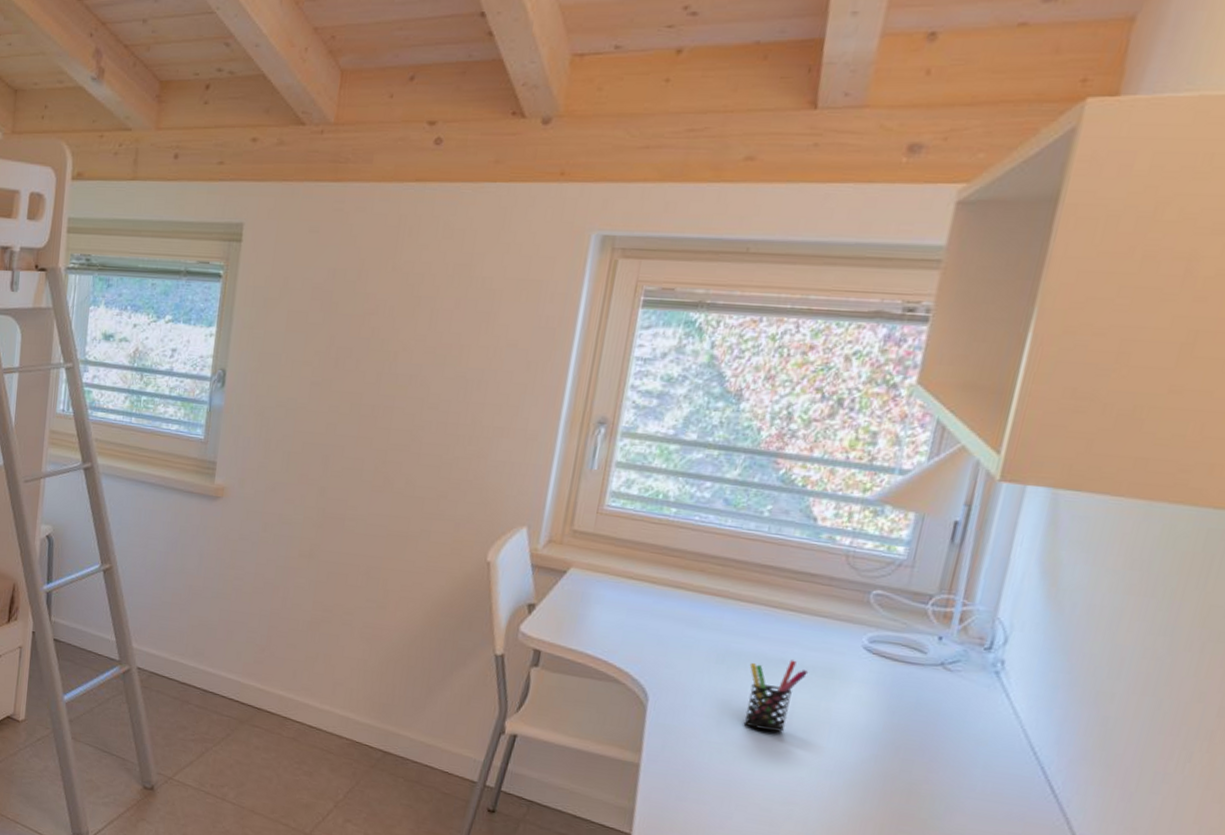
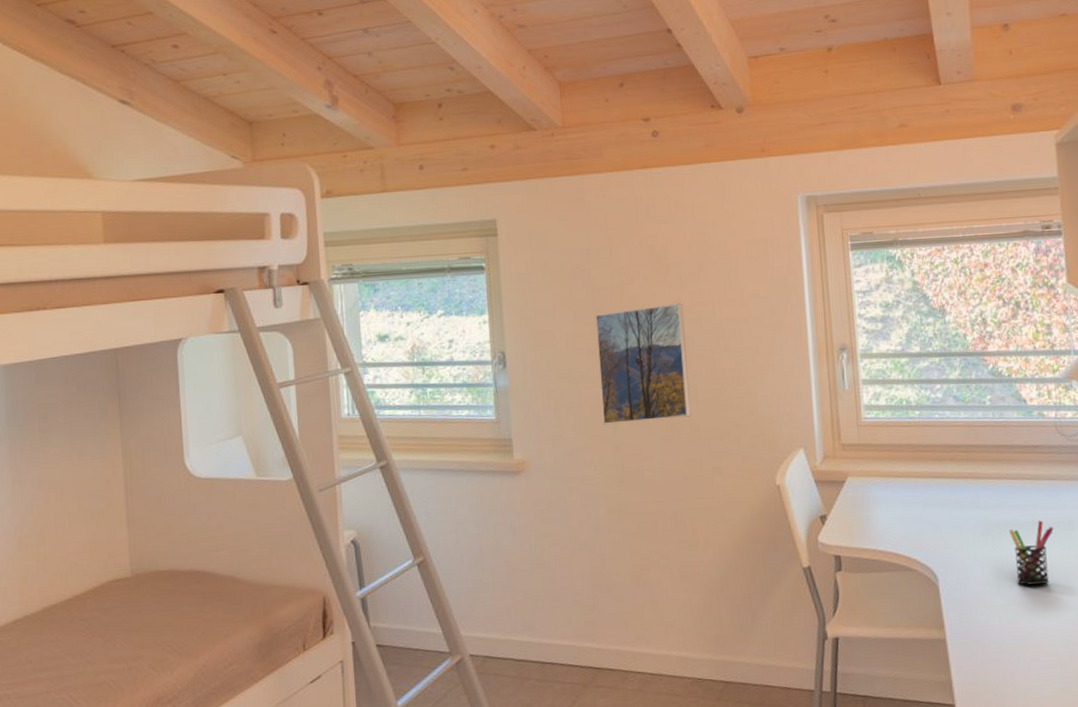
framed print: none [313,342,427,471] -> present [595,303,692,425]

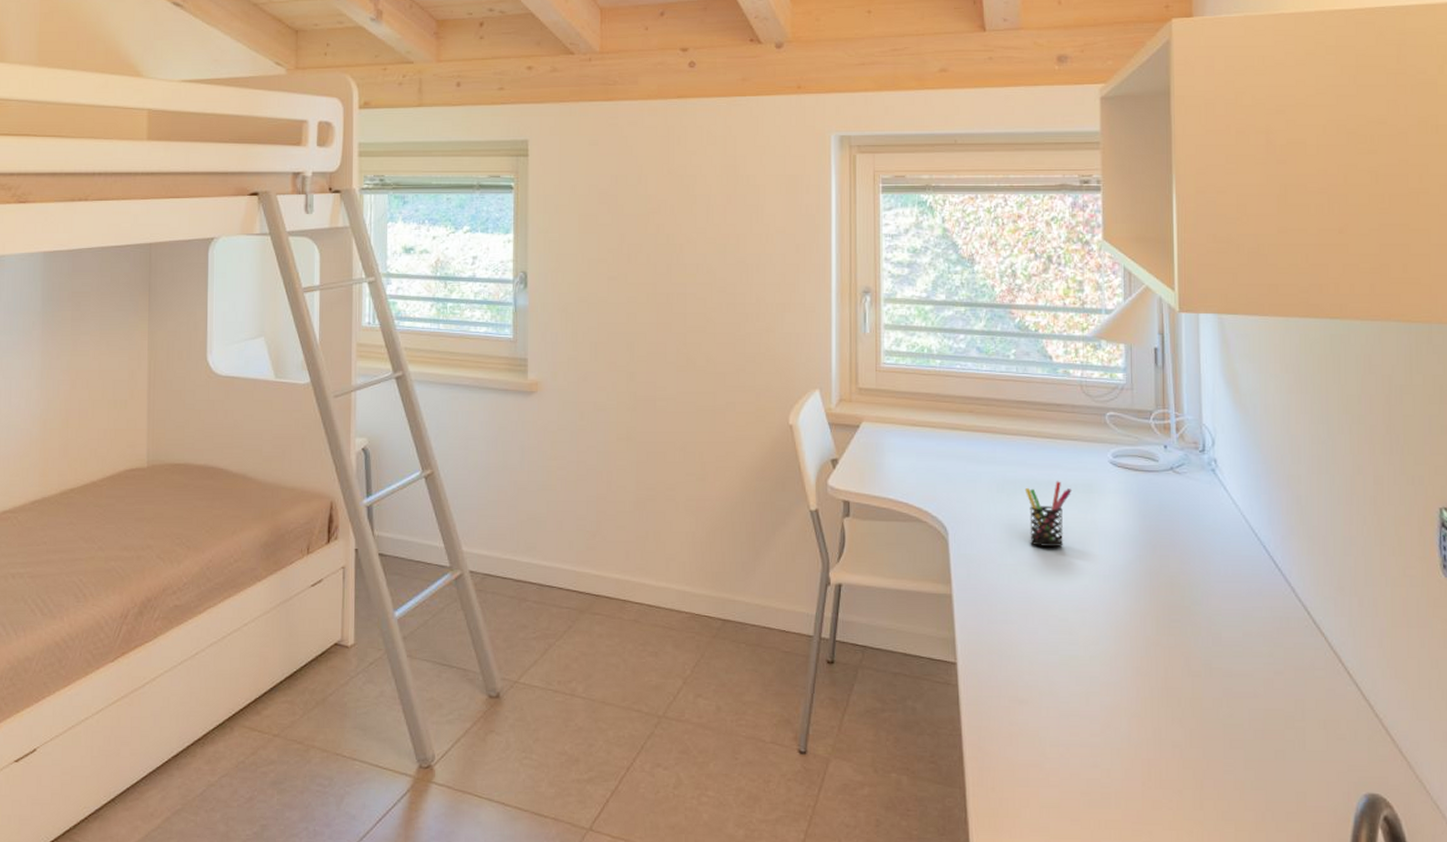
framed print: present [595,303,692,425] -> none [618,235,709,352]

